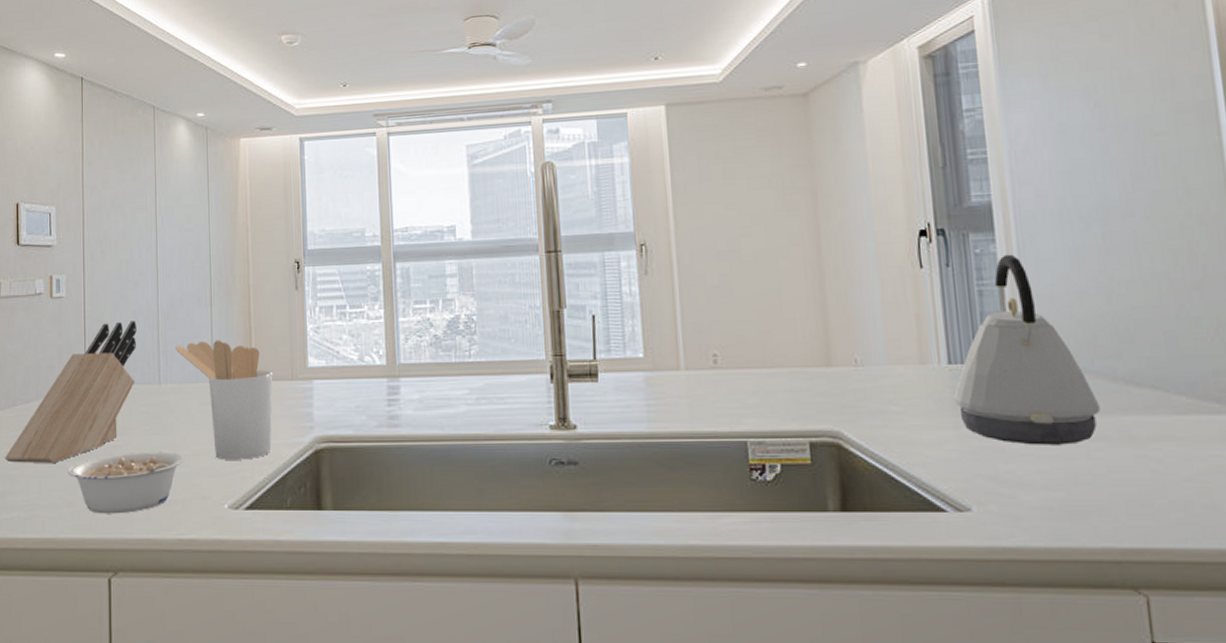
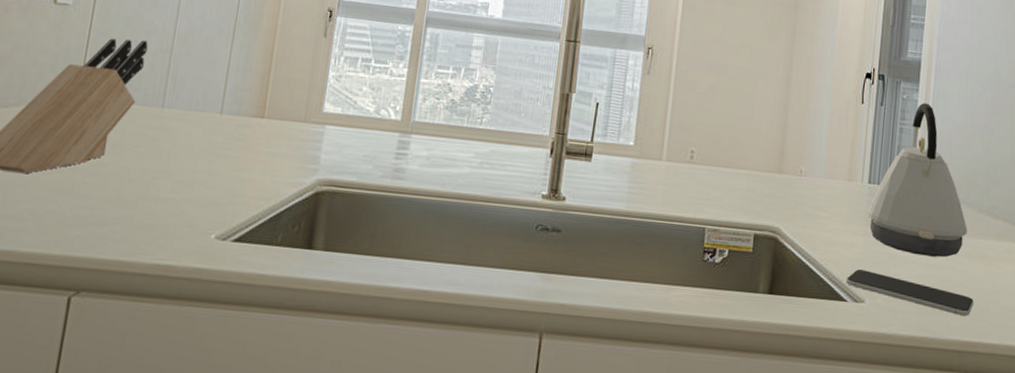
legume: present [67,451,185,514] -> none [40,171,178,233]
utensil holder: present [175,340,273,460] -> none [186,72,286,194]
smartphone: none [939,471,1128,516] -> present [845,269,974,316]

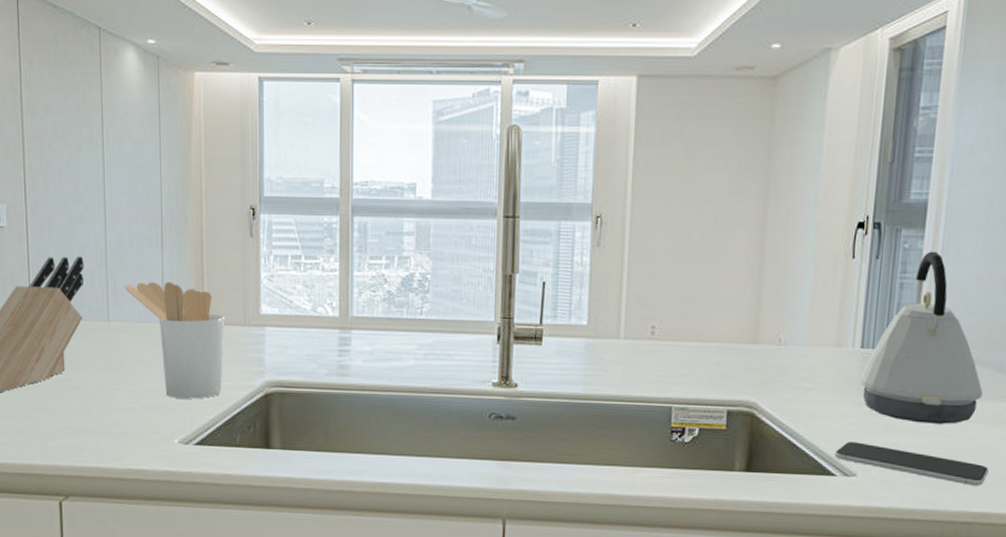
utensil holder: none [186,72,286,194] -> present [125,281,225,399]

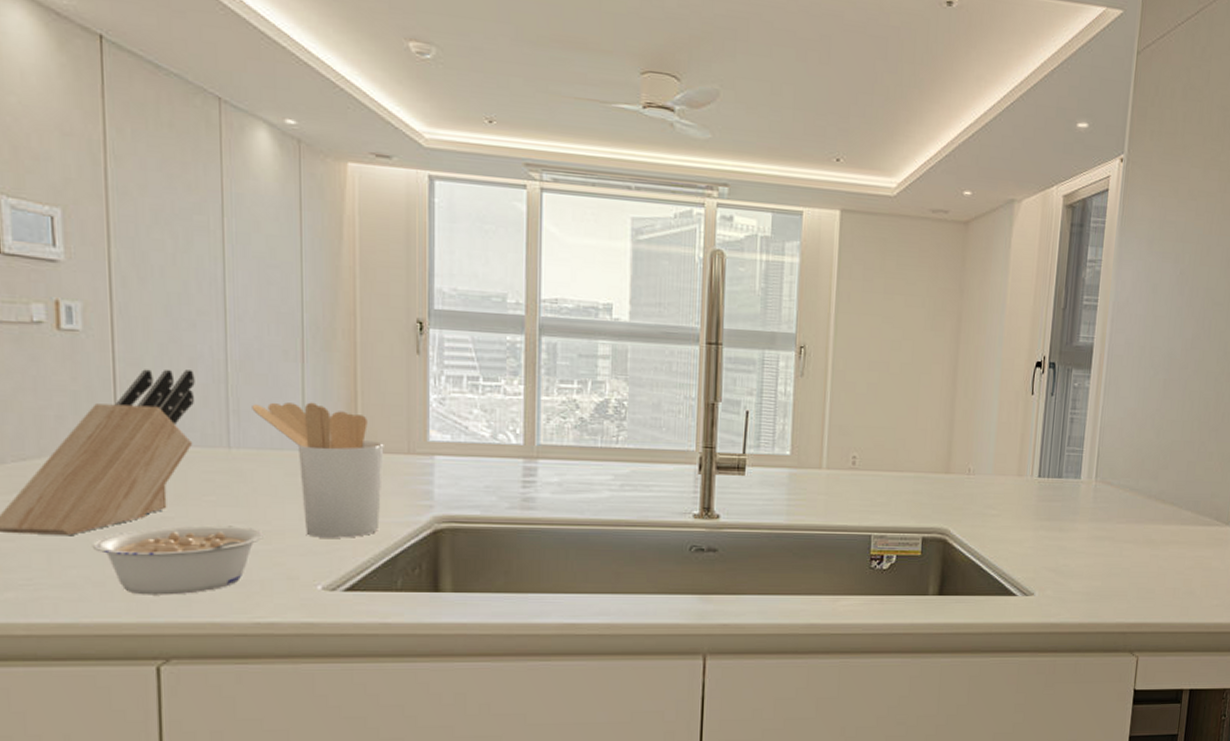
legume: none [14,385,136,443] -> present [91,525,265,595]
smartphone: present [834,442,989,486] -> none [1015,564,1140,599]
kettle: present [860,251,983,424] -> none [1038,390,1136,545]

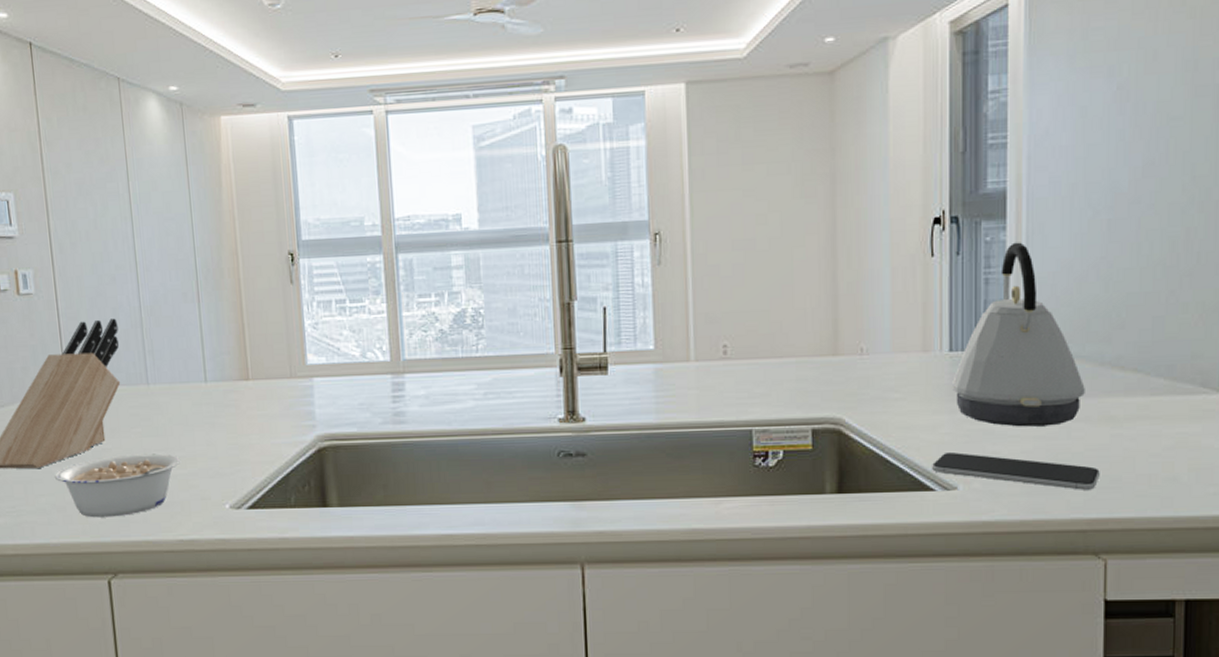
utensil holder: present [252,402,384,538] -> none [162,337,272,461]
smartphone: none [1015,564,1140,599] -> present [931,452,1100,490]
kettle: none [1038,390,1136,545] -> present [952,242,1085,427]

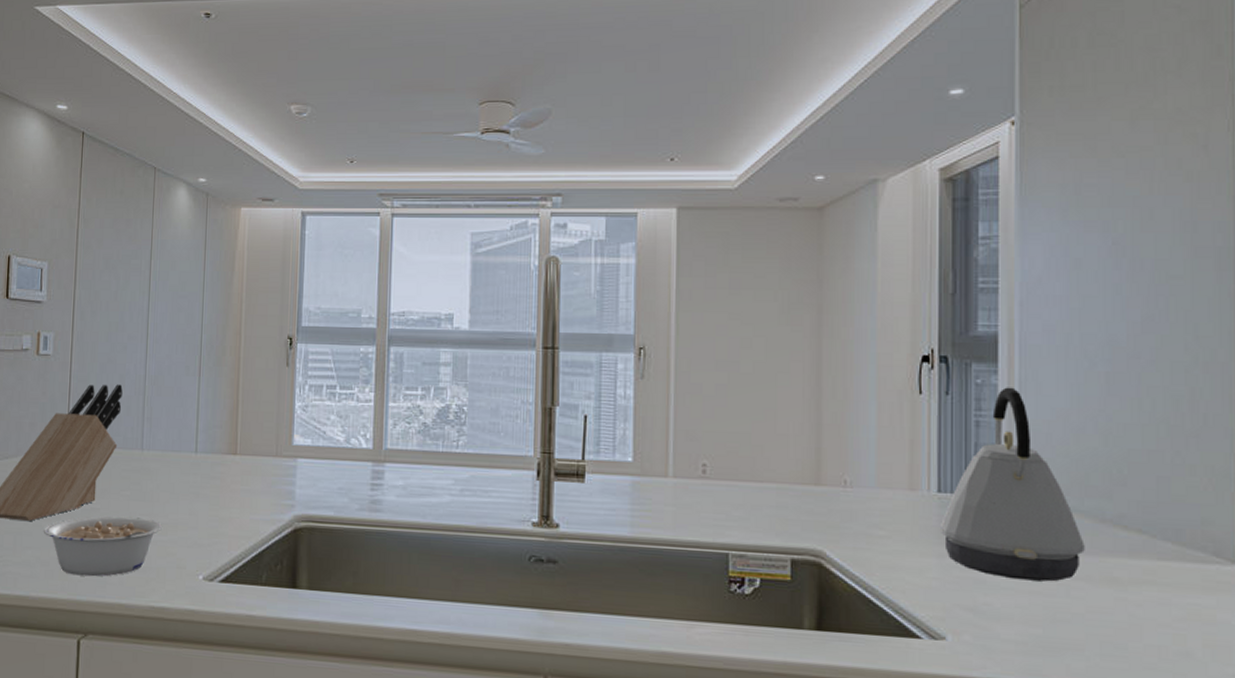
smartphone: present [931,452,1100,490] -> none [917,599,1103,656]

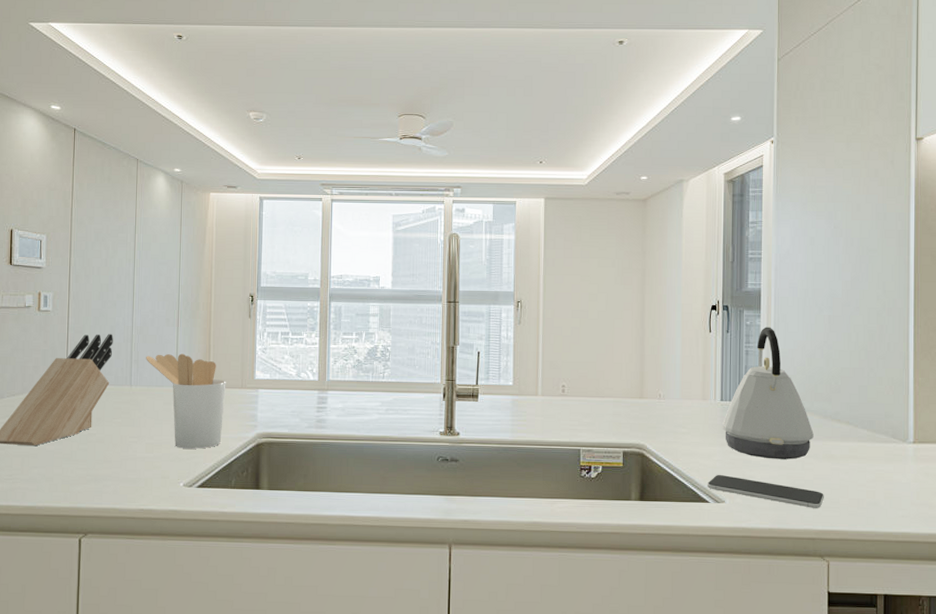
legume: present [43,516,163,577] -> none [47,439,150,488]
utensil holder: none [160,410,257,533] -> present [146,353,226,449]
smartphone: none [917,599,1103,656] -> present [706,475,824,508]

